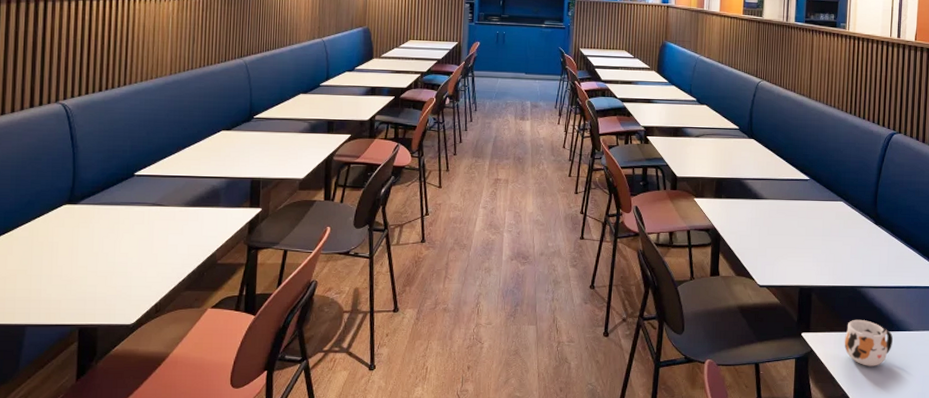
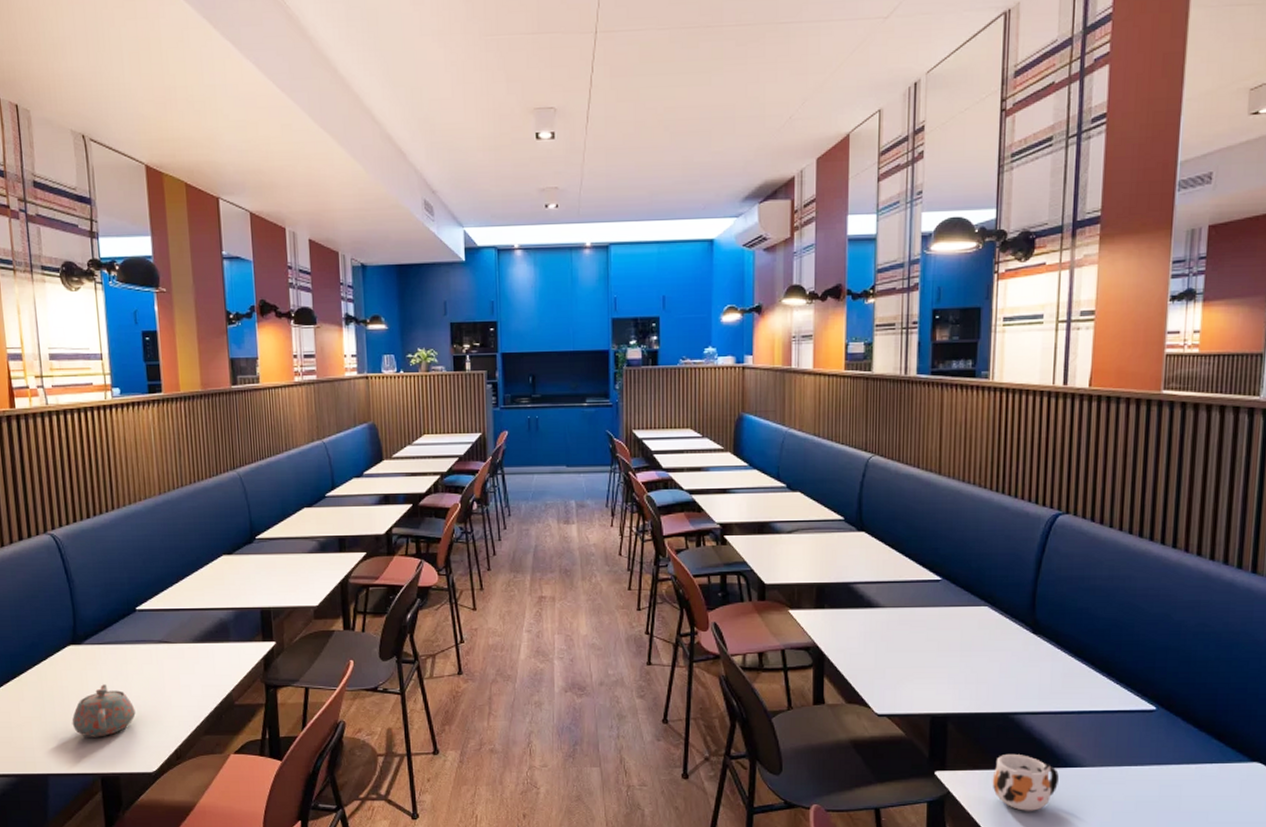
teapot: none [57,241,121,291] -> present [72,684,136,737]

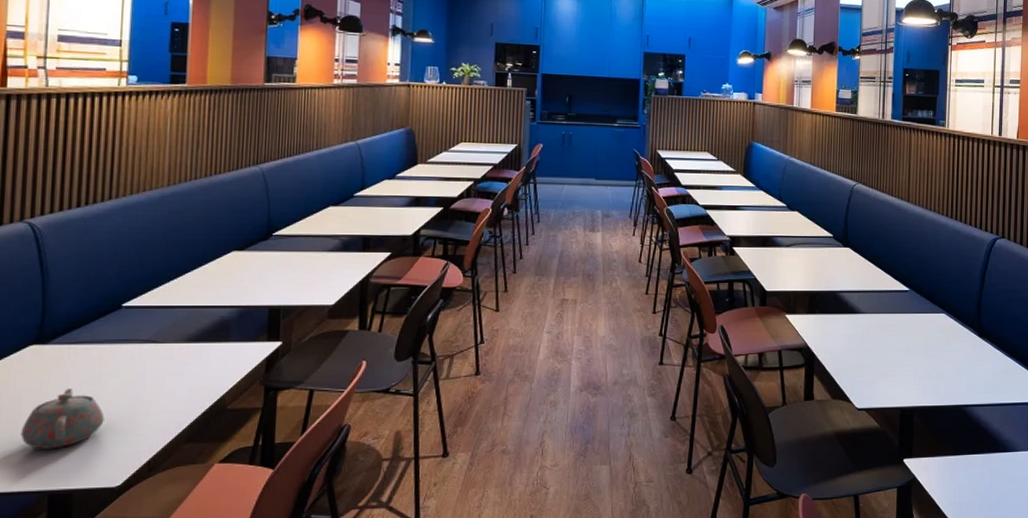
mug: present [992,753,1059,811] -> none [948,441,1000,492]

